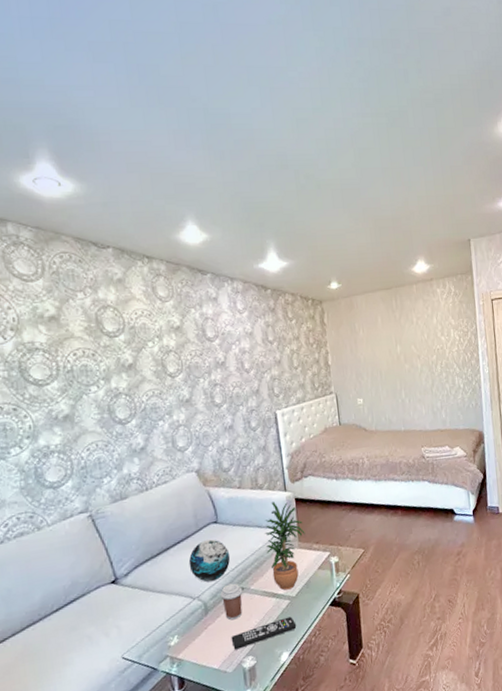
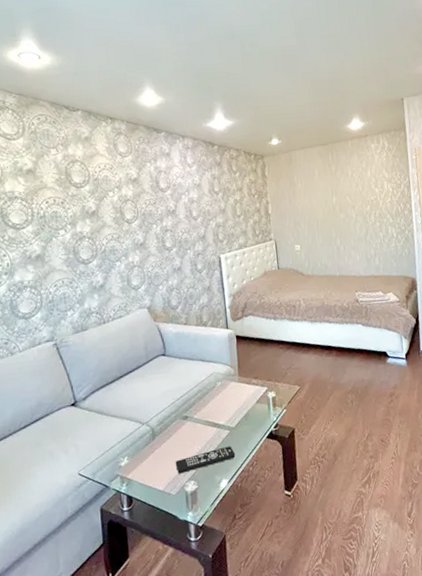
decorative orb: present [188,539,231,583] -> none [139,370,177,410]
coffee cup: present [220,583,243,620] -> none [166,411,187,446]
potted plant: present [265,502,305,591] -> none [208,338,245,421]

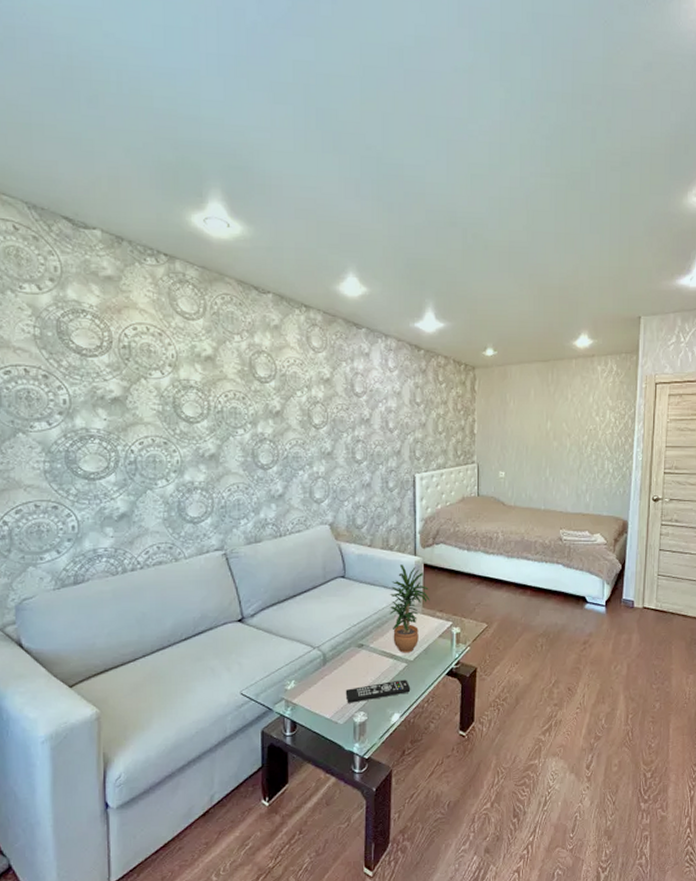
potted plant: none [208,338,245,421] -> present [389,564,430,653]

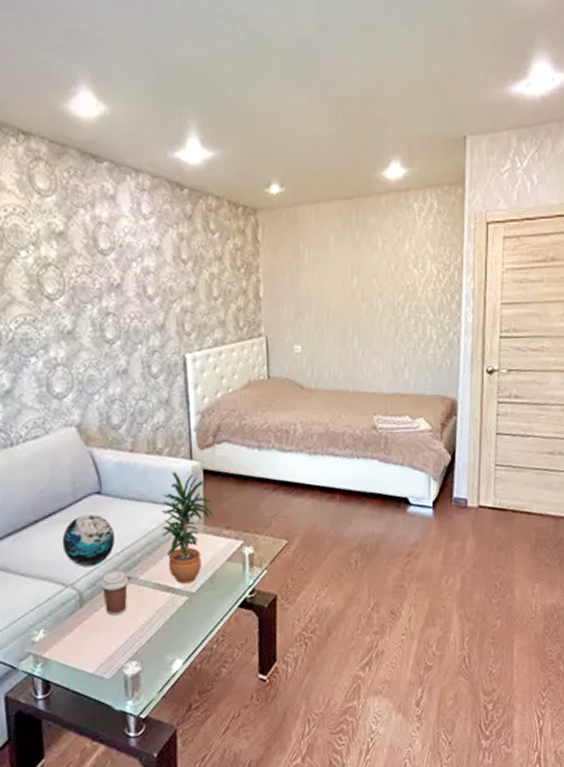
decorative orb: none [313,593,354,634] -> present [61,514,116,568]
coffee cup: none [340,638,362,674] -> present [100,570,129,616]
remote control: present [345,679,411,703] -> none [111,616,195,652]

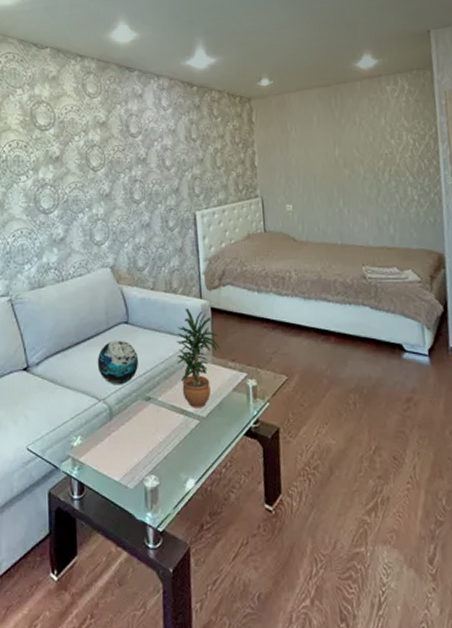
coffee cup: present [100,570,129,616] -> none [126,391,150,431]

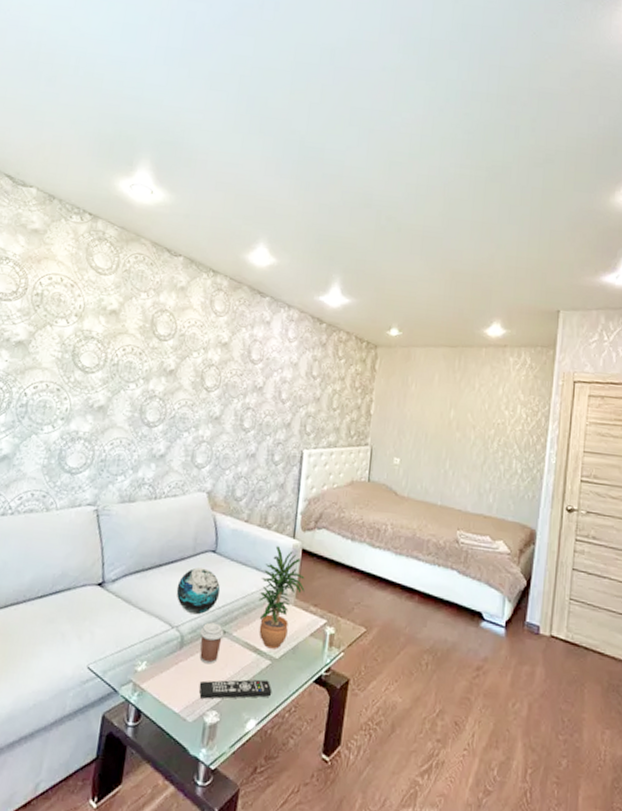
coffee cup: none [126,391,150,431] -> present [199,622,224,664]
remote control: none [134,439,206,465] -> present [199,679,273,699]

